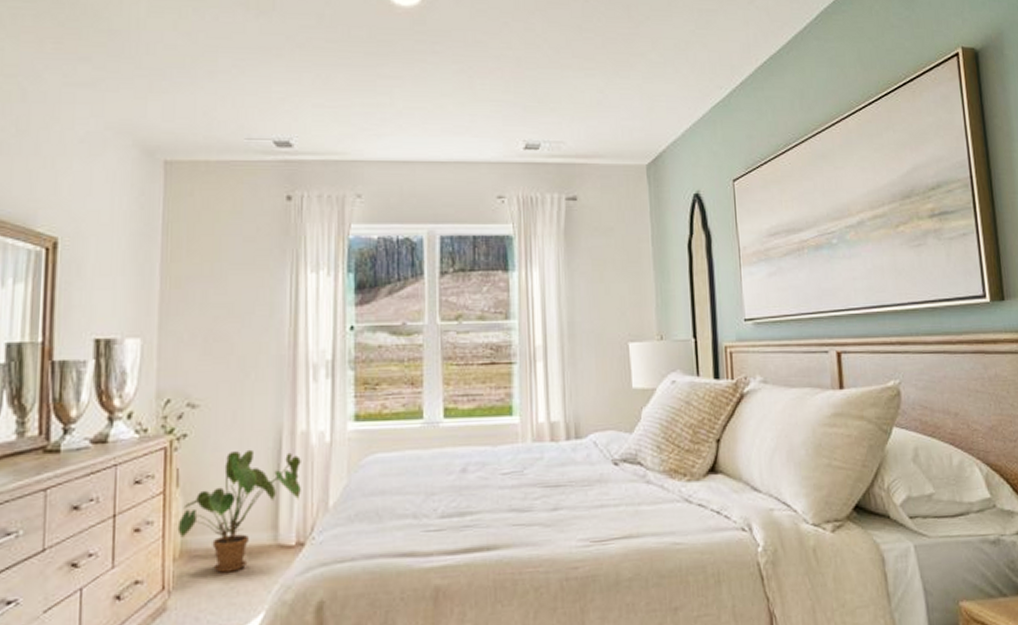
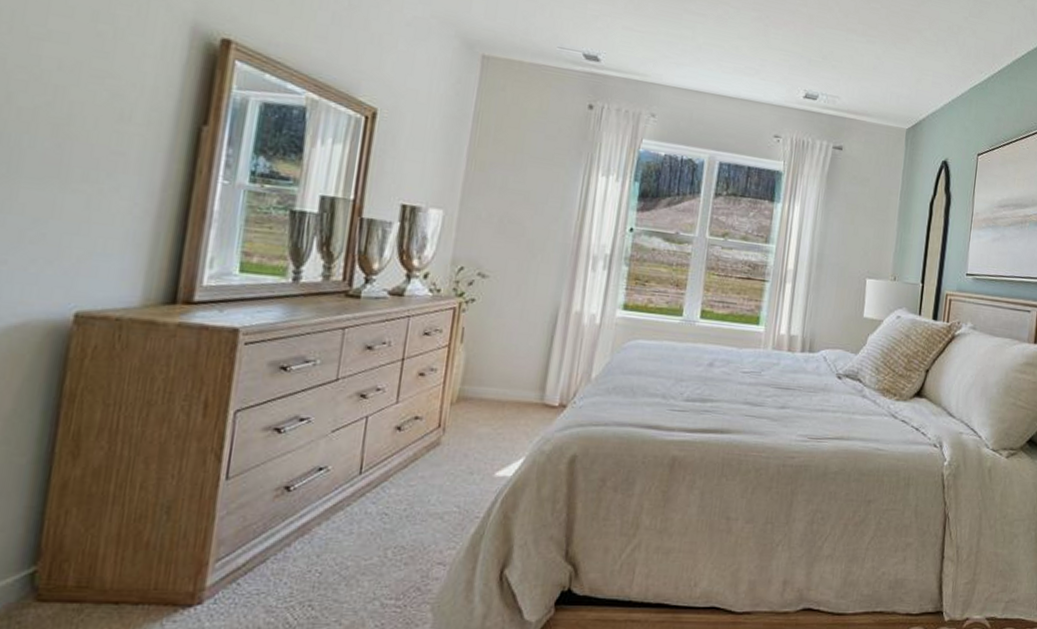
house plant: present [177,449,301,573] -> none [457,320,572,421]

